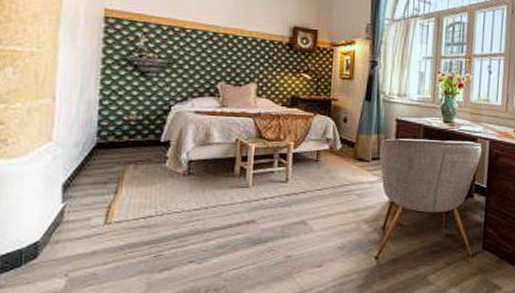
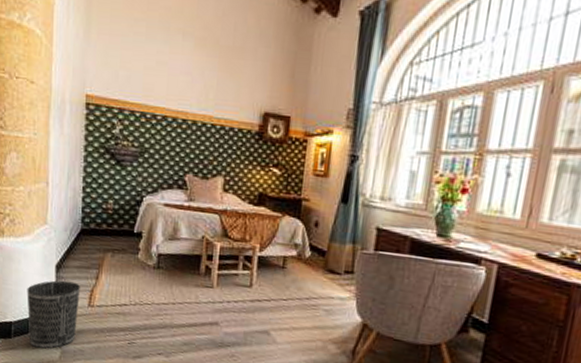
wastebasket: none [21,200,94,281] -> present [27,280,80,349]

